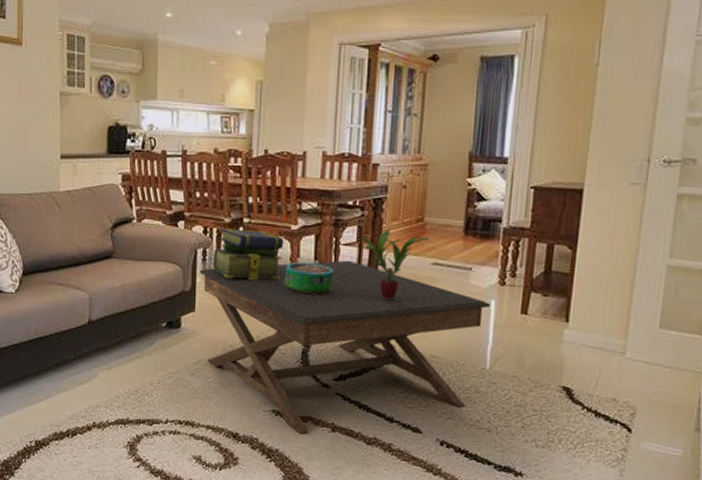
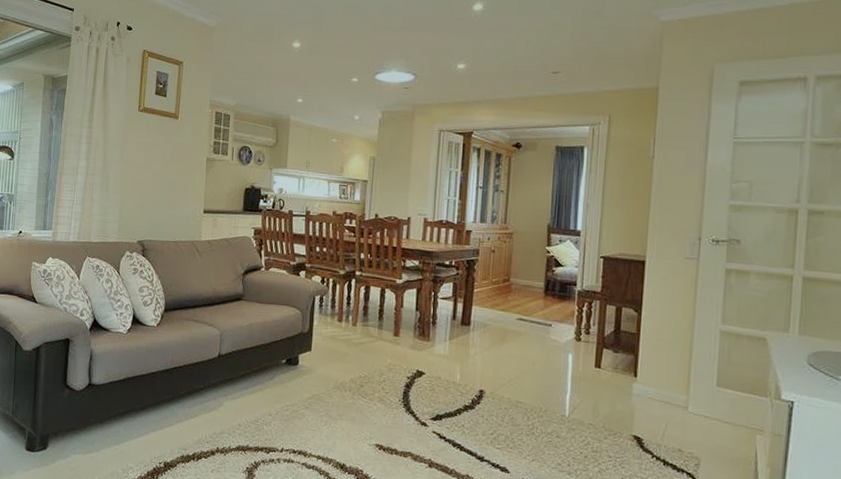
coffee table: present [199,260,491,434] -> none [316,312,569,468]
stack of books: present [212,229,284,281] -> none [328,279,390,327]
decorative bowl: present [284,262,334,295] -> none [389,312,432,342]
potted plant: present [359,229,430,301] -> none [455,287,516,350]

